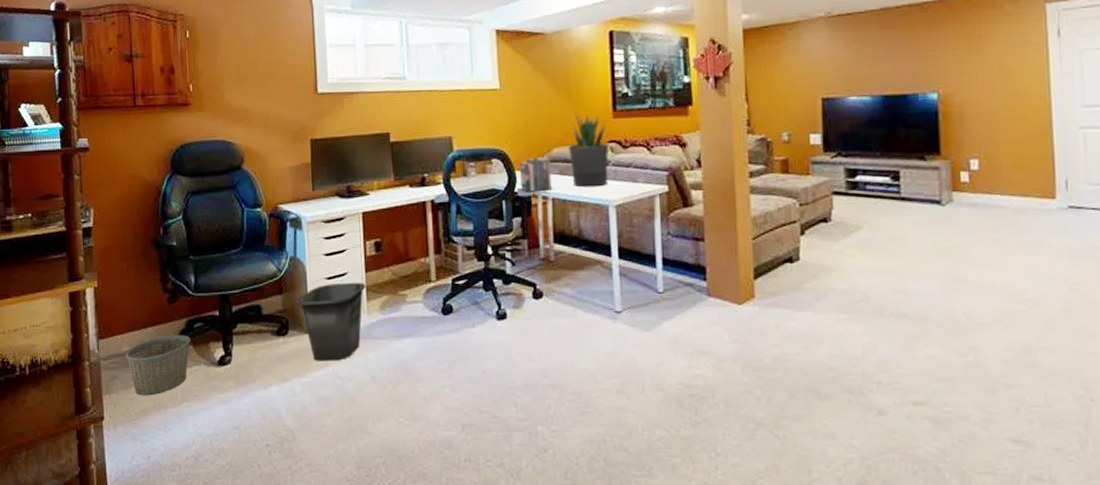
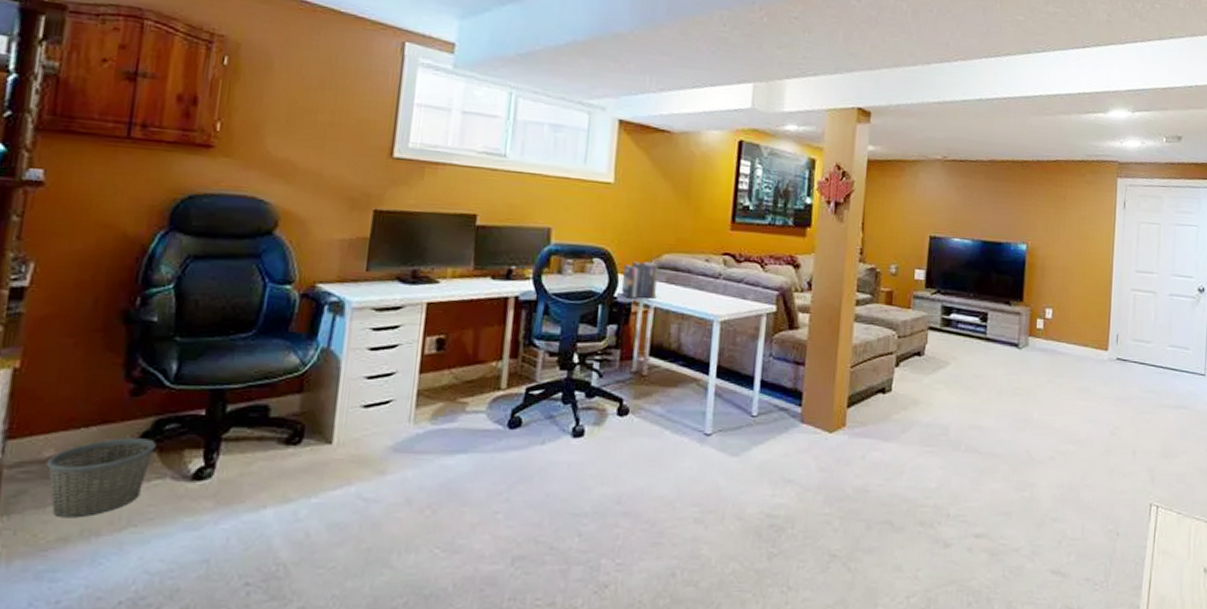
waste bin: present [296,282,366,361] -> none [320,384,418,478]
planter: present [569,111,610,188] -> none [679,218,724,300]

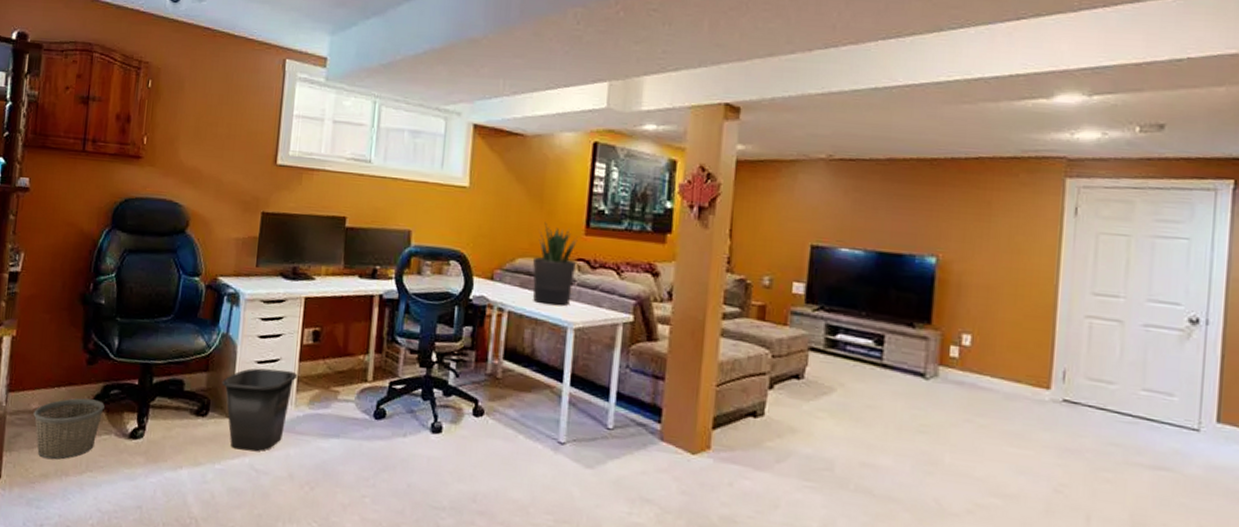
waste bin: none [320,384,418,478] -> present [222,368,298,451]
books: present [622,261,658,299] -> none [477,264,512,302]
planter: none [679,218,724,300] -> present [532,222,578,306]

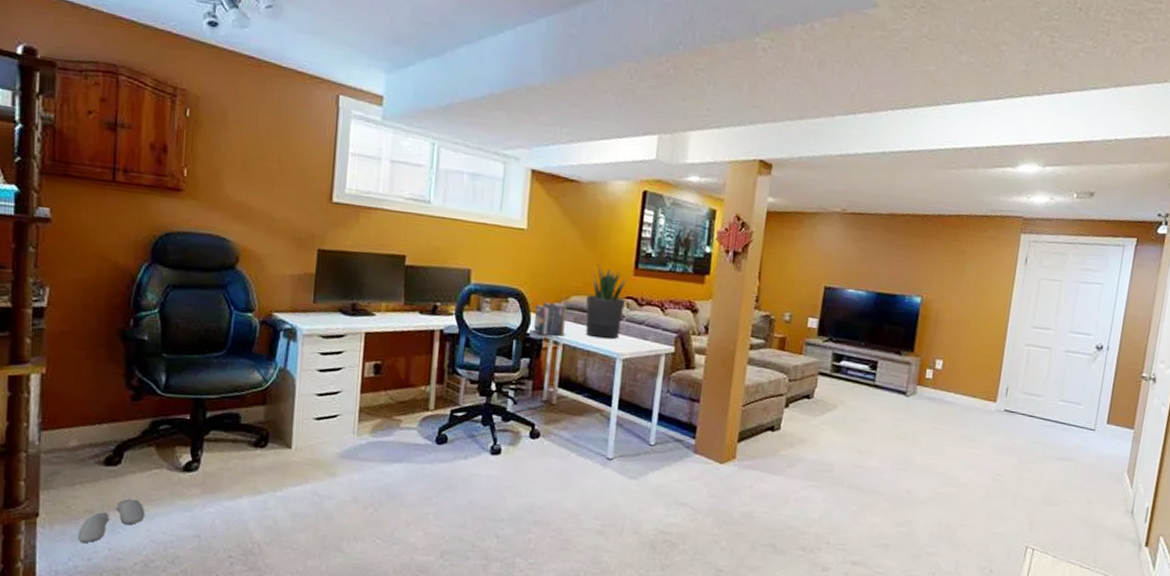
slippers: none [32,465,94,508] -> present [77,499,145,543]
basket: present [33,398,105,460] -> none [72,434,154,496]
waste bin: present [222,368,298,451] -> none [281,400,359,478]
books: none [477,264,512,302] -> present [534,301,567,336]

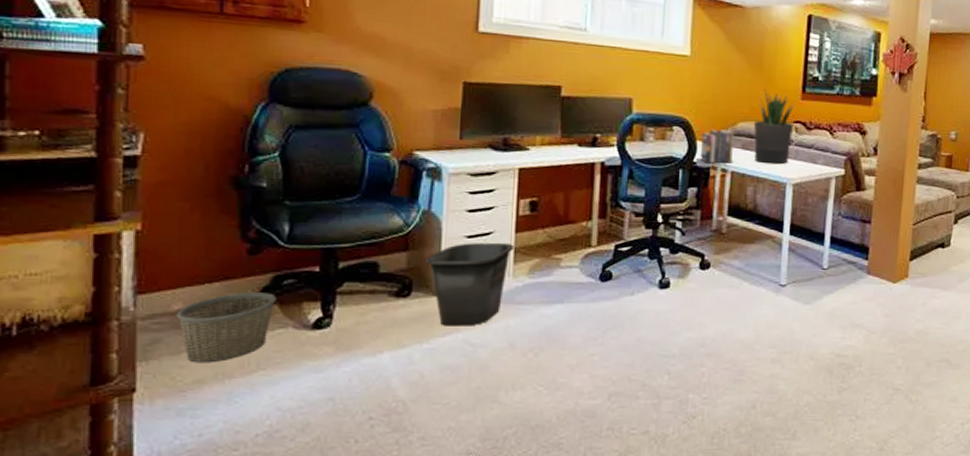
basket: none [72,434,154,496] -> present [176,292,276,363]
slippers: present [77,499,145,543] -> none [184,365,268,418]
waste bin: none [281,400,359,478] -> present [425,242,515,326]

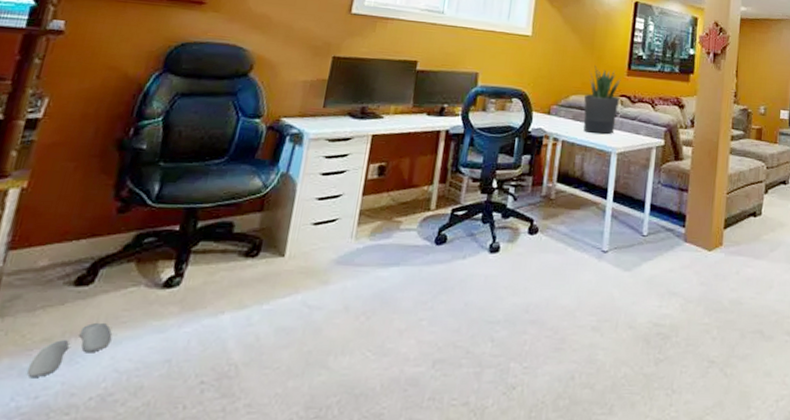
basket: present [176,292,276,363] -> none [40,249,135,321]
slippers: none [184,365,268,418] -> present [26,323,113,378]
waste bin: present [425,242,515,326] -> none [277,204,360,288]
books: present [701,129,734,164] -> none [535,101,566,133]

